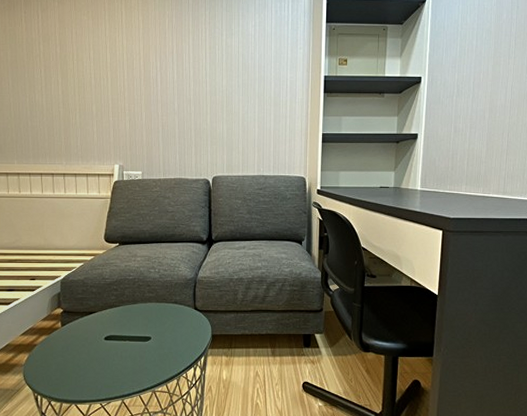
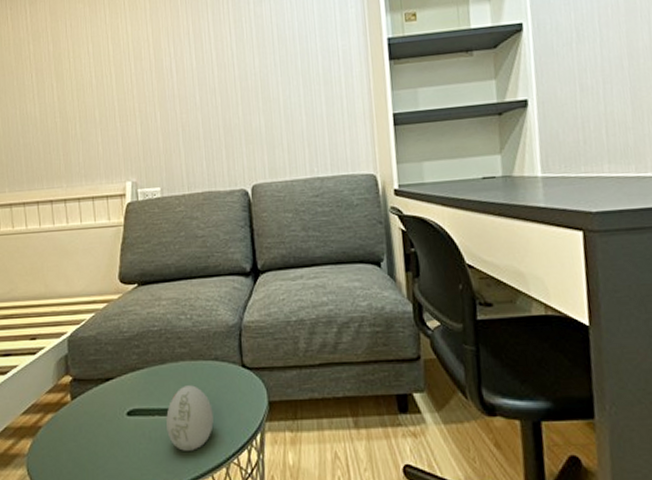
decorative egg: none [135,320,170,367] -> present [166,385,214,451]

